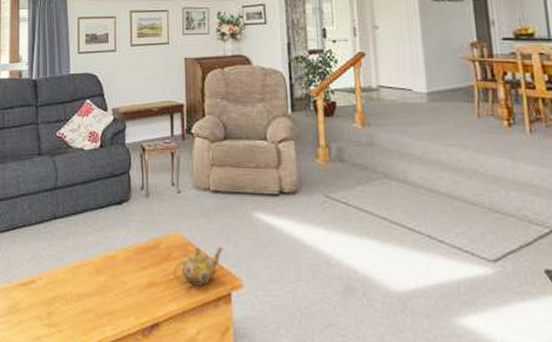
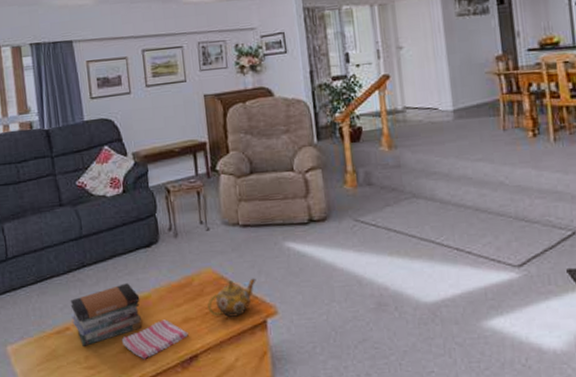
book stack: none [38,240,107,302] -> present [70,283,142,346]
dish towel: none [85,281,152,323] -> present [121,319,188,360]

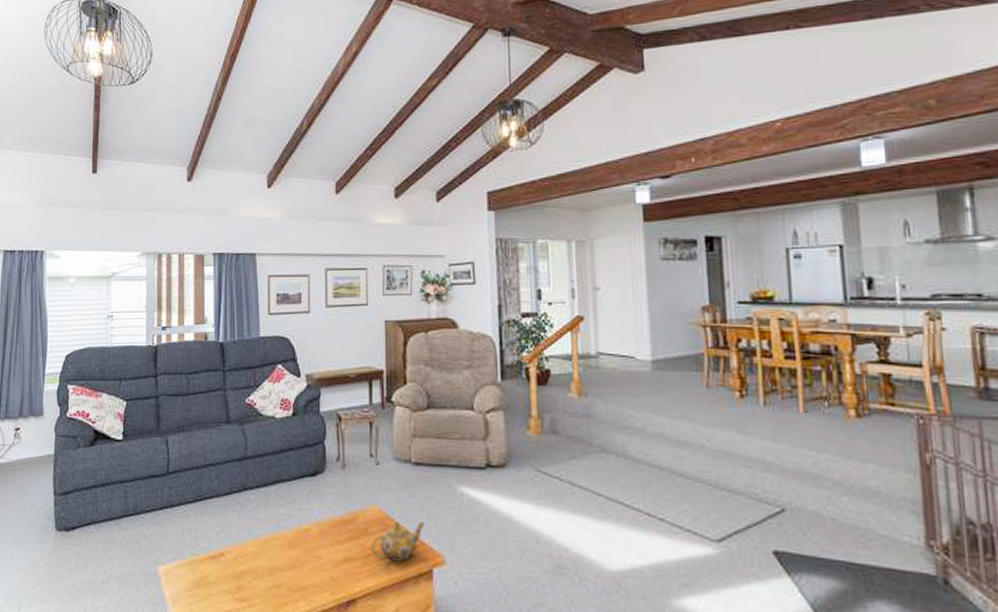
book stack: present [70,283,142,346] -> none [227,512,300,576]
dish towel: present [121,319,188,360] -> none [277,556,348,598]

